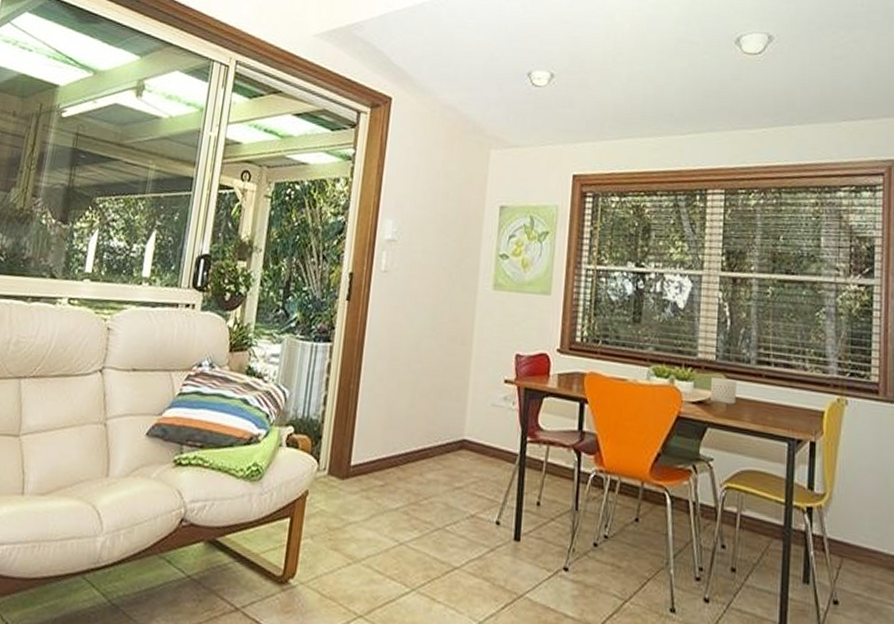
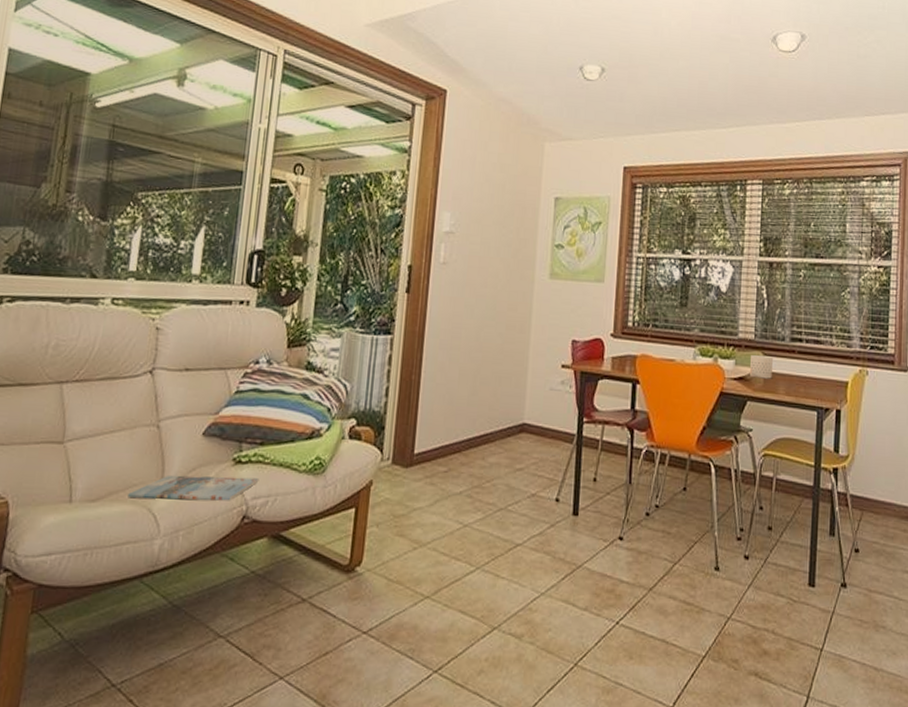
magazine: none [75,473,198,503] -> present [128,475,259,501]

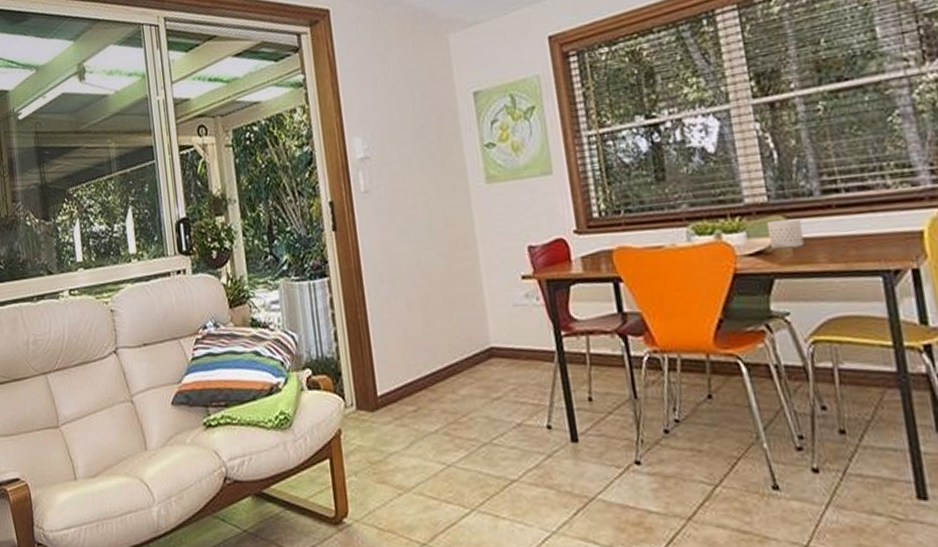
magazine: present [128,475,259,501] -> none [120,440,232,470]

